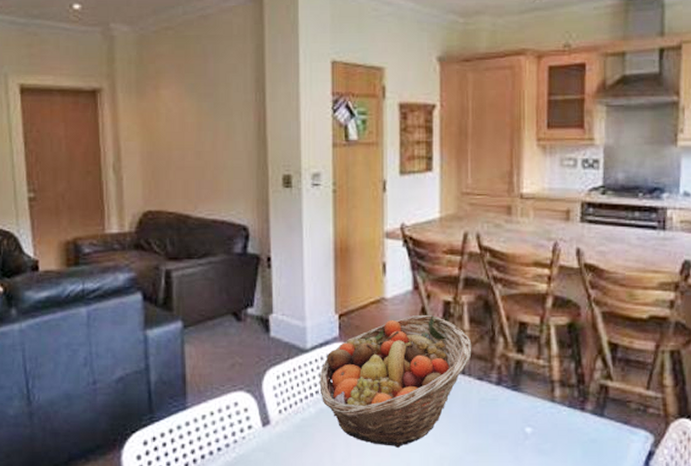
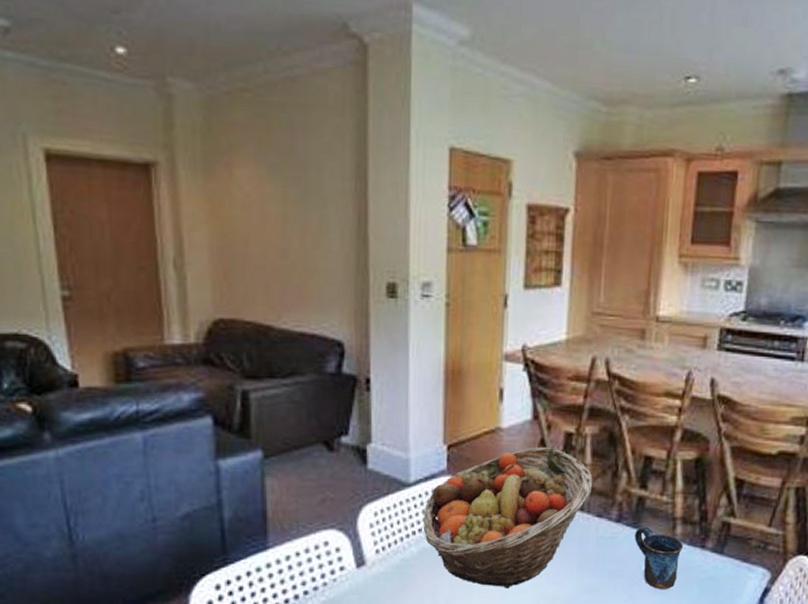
mug: none [515,389,564,452] -> present [635,526,684,590]

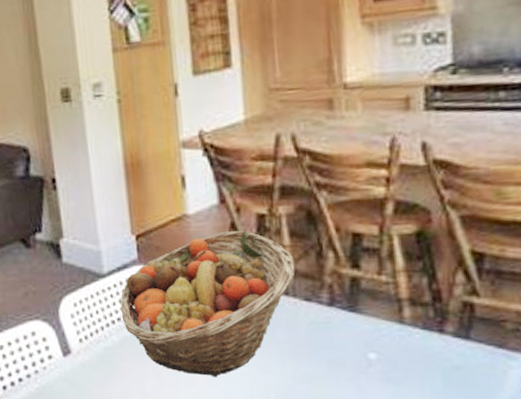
mug: present [635,526,684,590] -> none [353,310,416,380]

